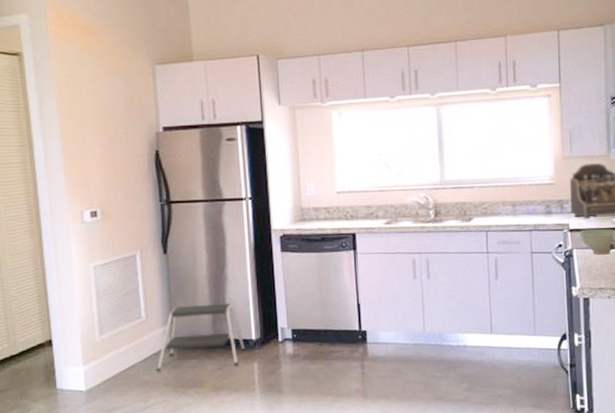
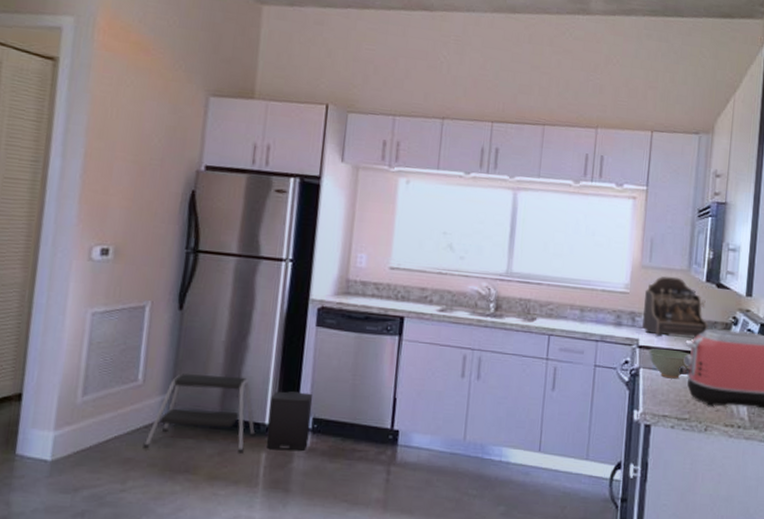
pedal bin: none [254,309,291,360] -> present [266,391,313,452]

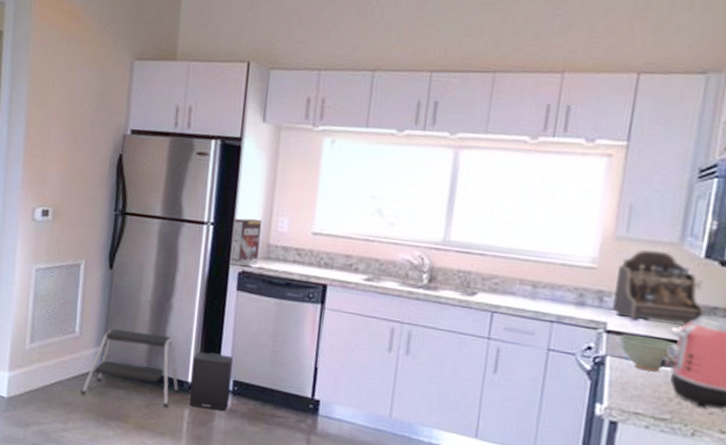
cereal box: none [309,254,341,303] -> present [230,218,262,267]

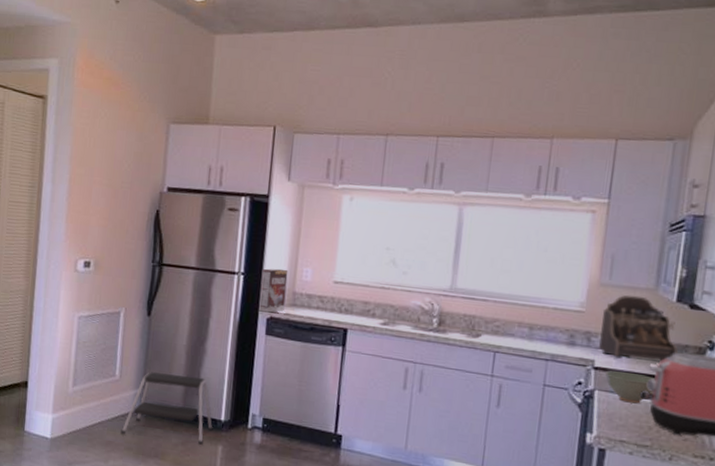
pedal bin: present [189,352,234,412] -> none [222,392,263,447]

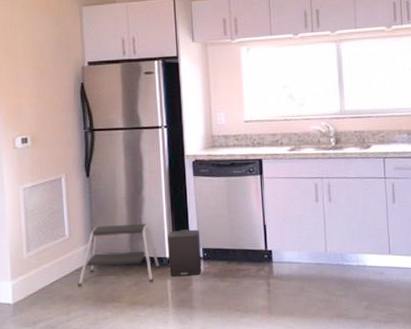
pedal bin: none [222,392,263,447] -> present [168,229,202,277]
cereal box: present [259,268,288,314] -> none [182,117,206,158]

